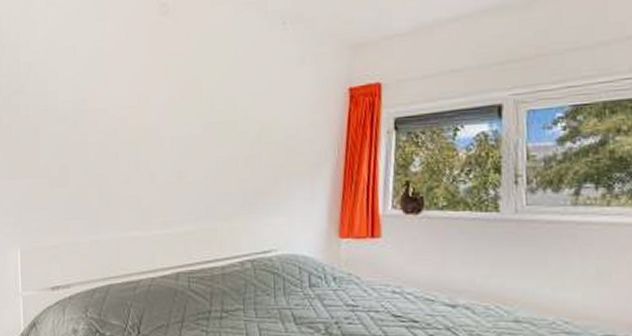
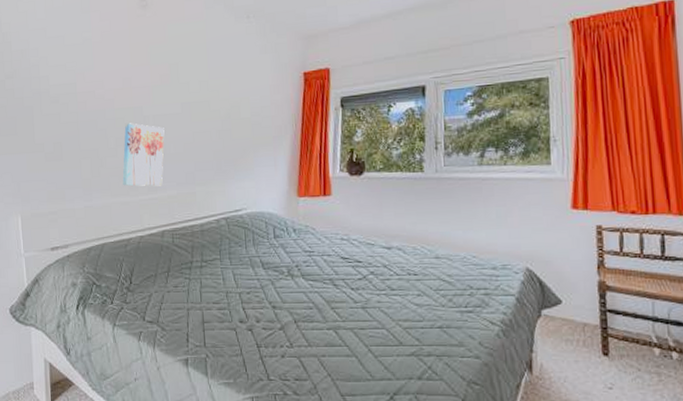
wall art: none [134,145,183,220] -> present [122,123,165,187]

